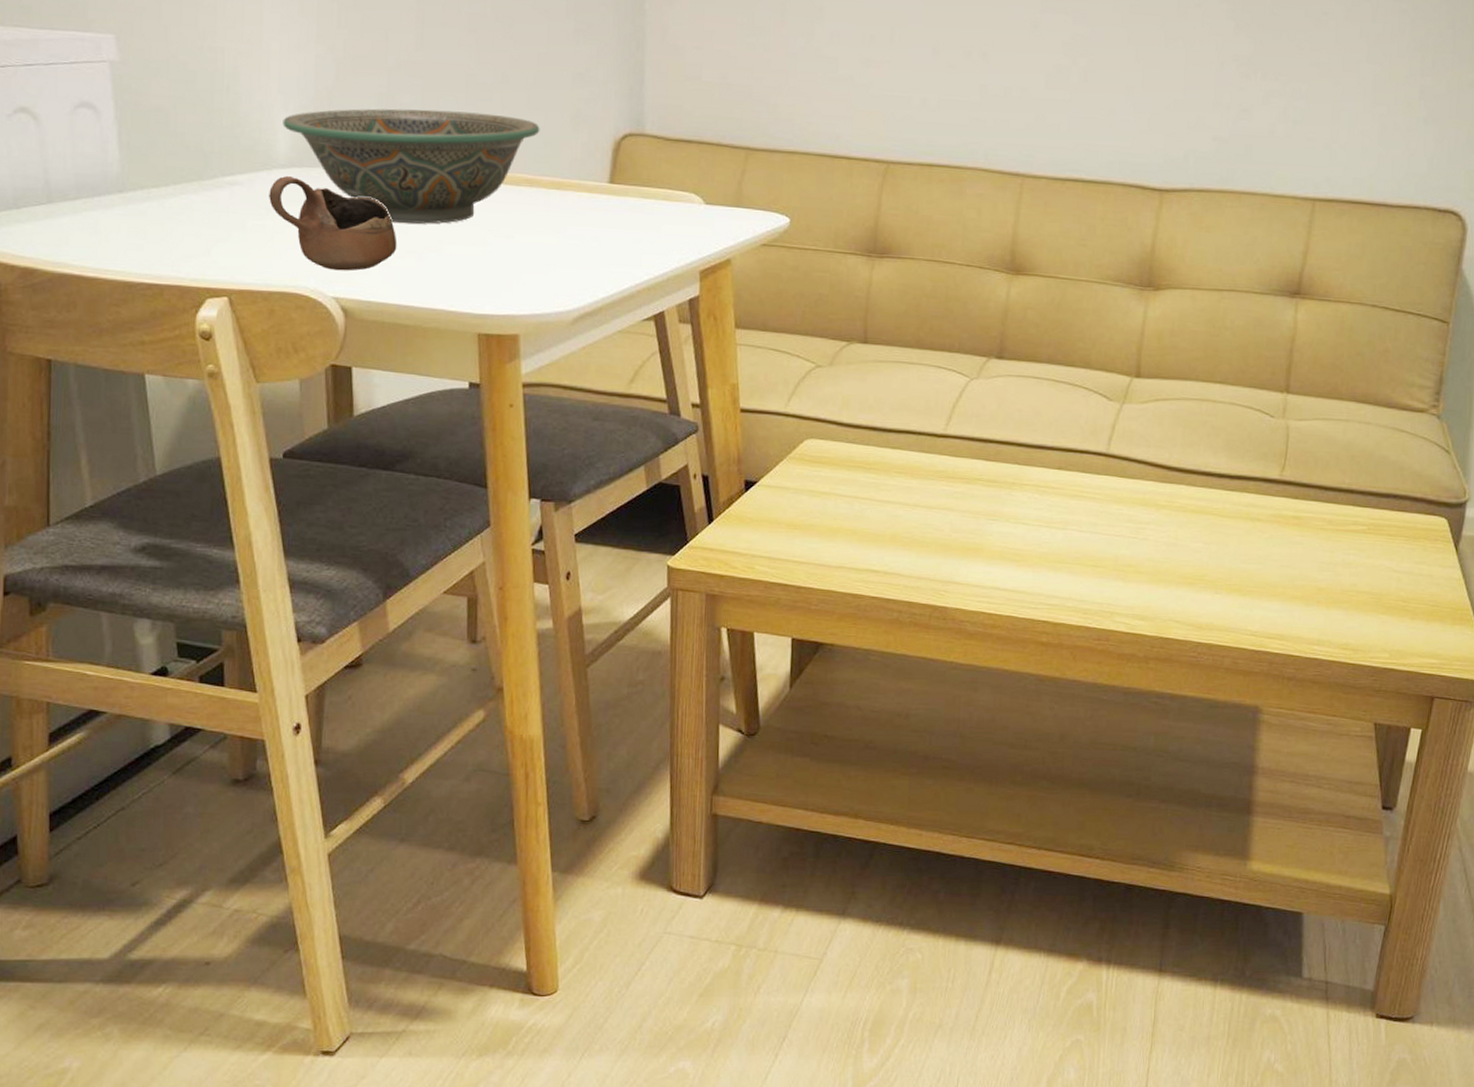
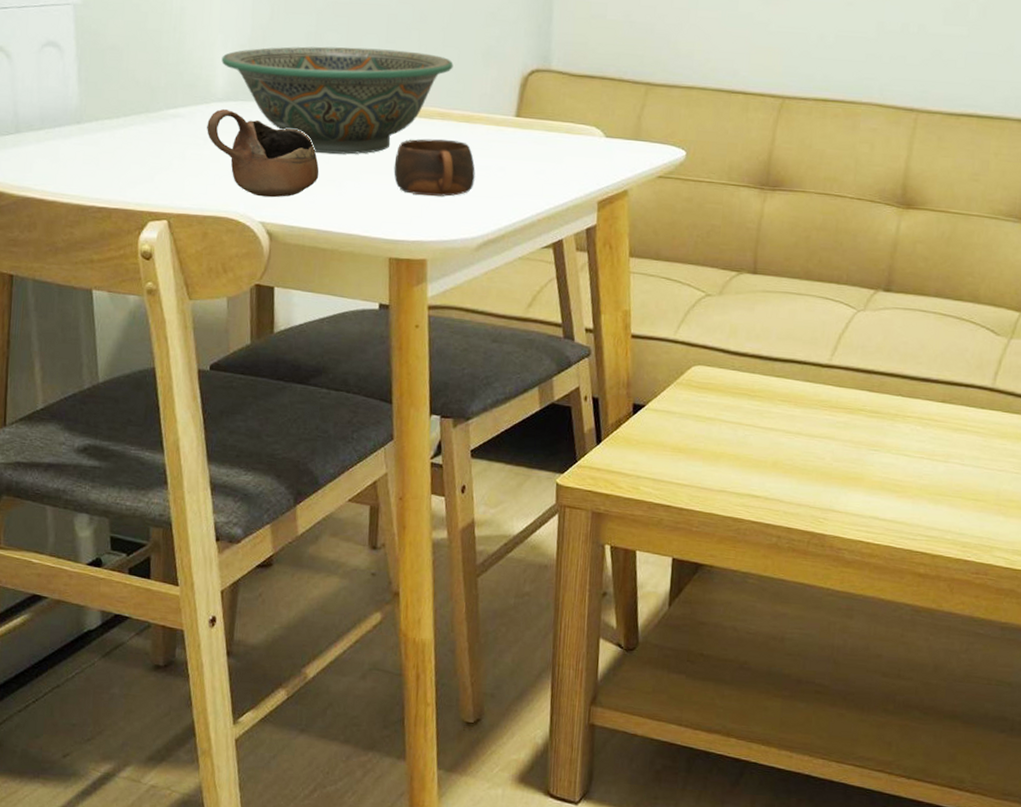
cup: none [479,207,568,268] -> present [393,139,476,197]

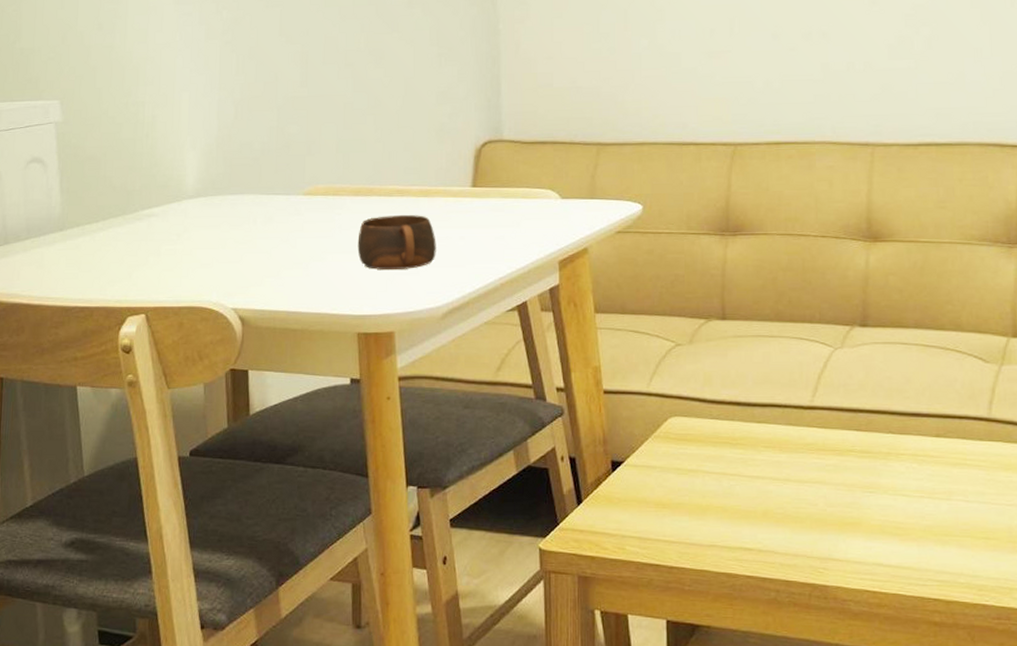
cup: present [207,109,320,198] -> none [179,205,287,284]
decorative bowl: present [221,46,454,155] -> none [191,135,409,238]

